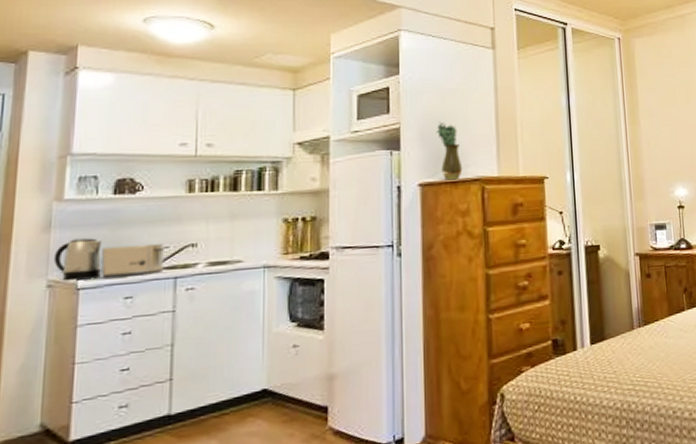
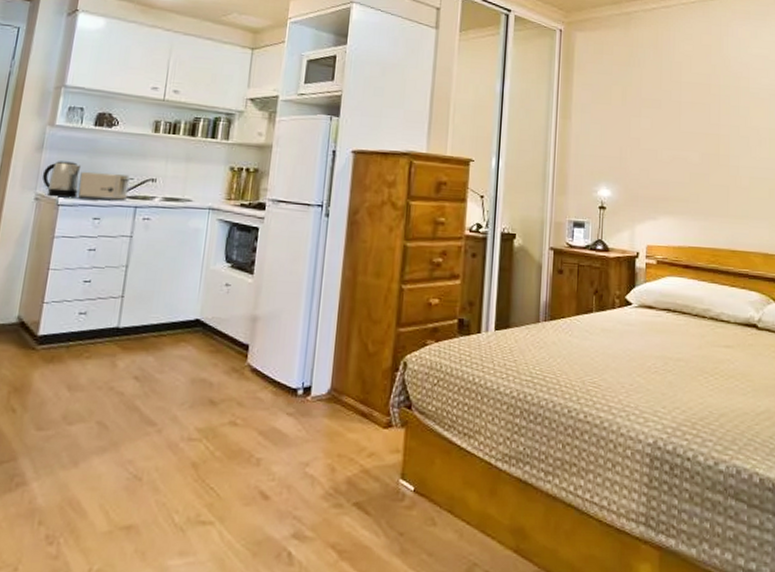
vase: present [436,122,463,181] -> none [374,94,395,152]

